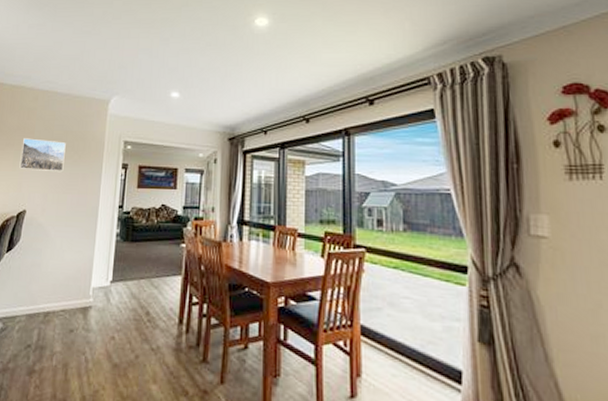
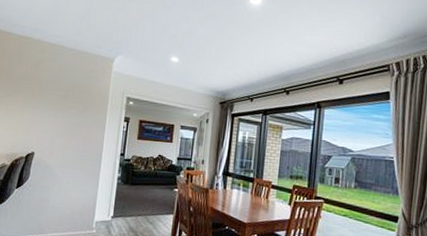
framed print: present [19,138,66,173] -> none [27,87,72,121]

